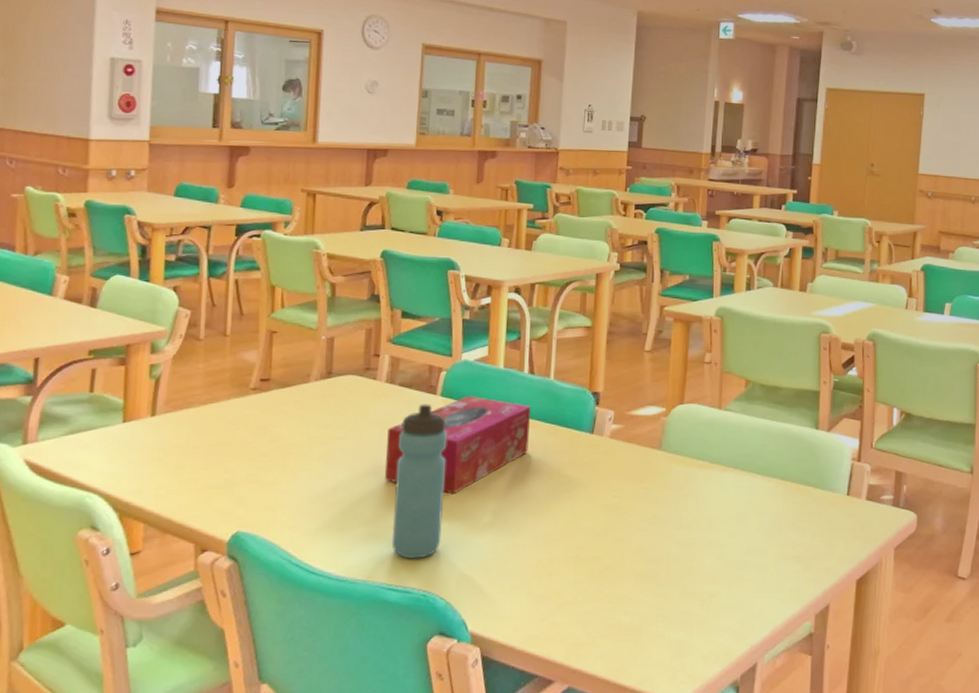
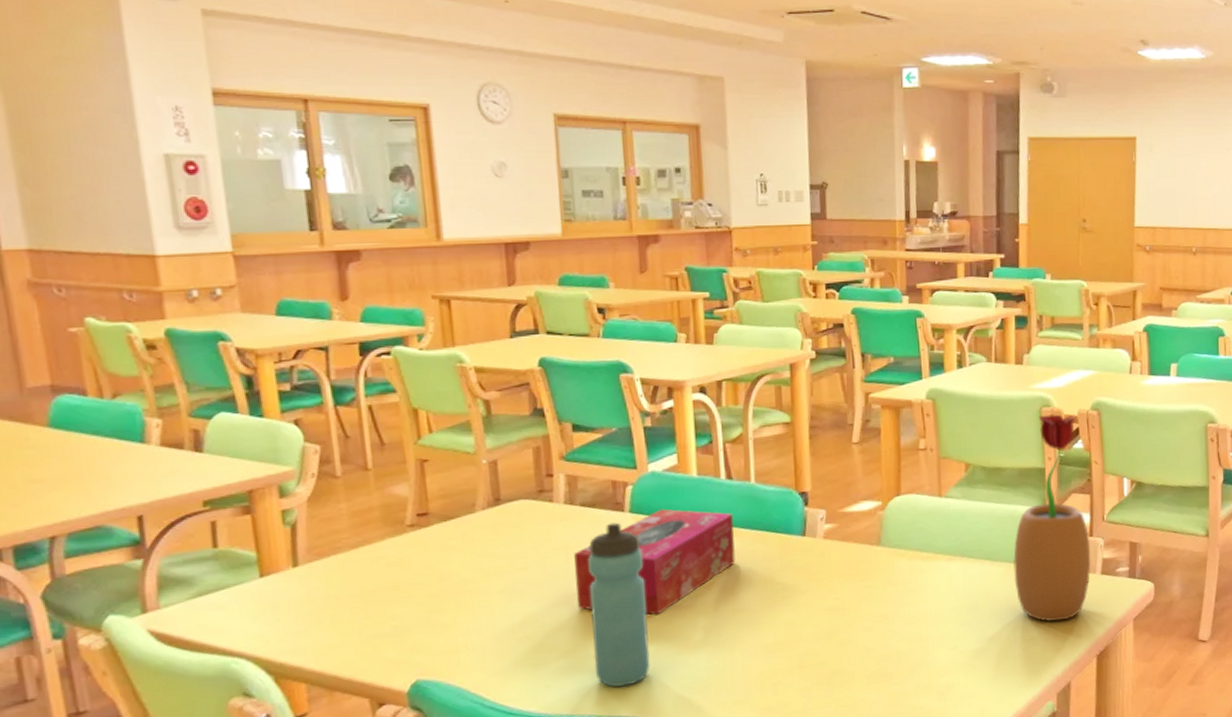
potted flower: none [783,341,858,542] -> present [1013,414,1091,622]

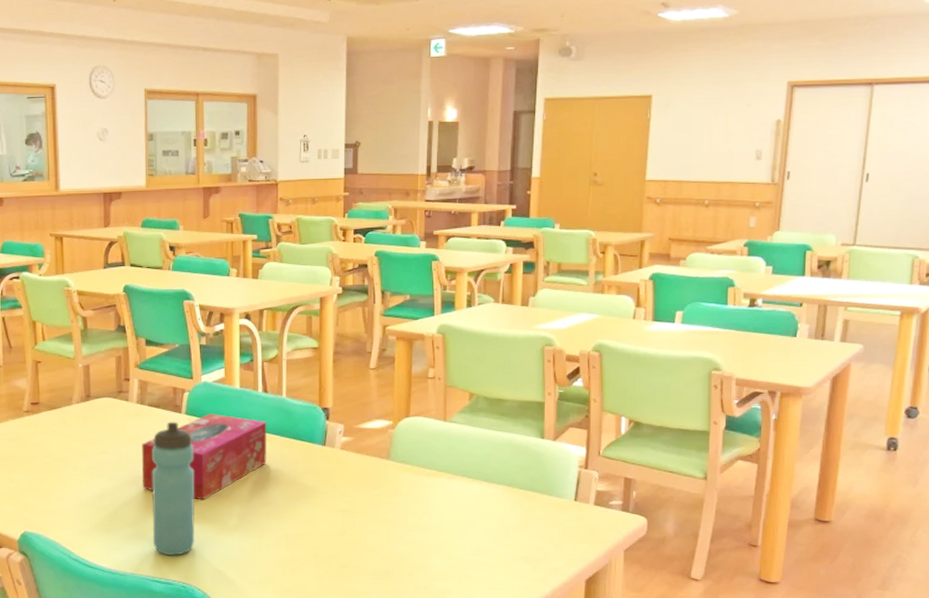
potted flower: present [1013,414,1091,622] -> none [510,353,585,544]

